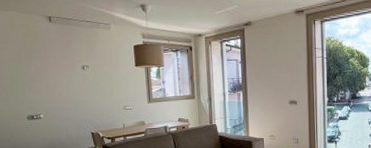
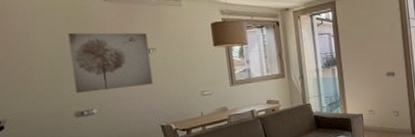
wall art: none [23,49,86,100] -> present [68,32,153,94]

